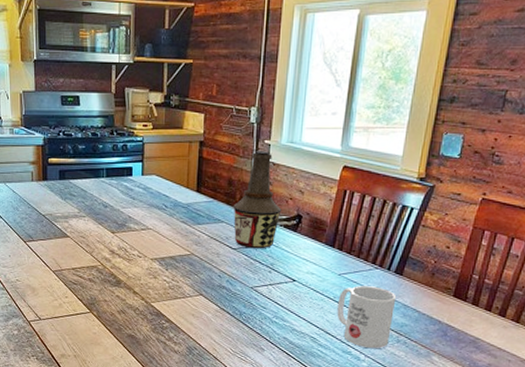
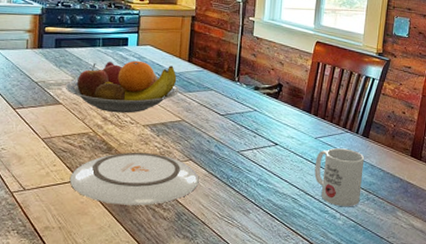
fruit bowl: none [71,191,187,247] -> present [65,60,179,114]
plate: none [82,285,210,339] -> present [70,152,199,205]
bottle: present [233,151,282,249] -> none [221,26,265,115]

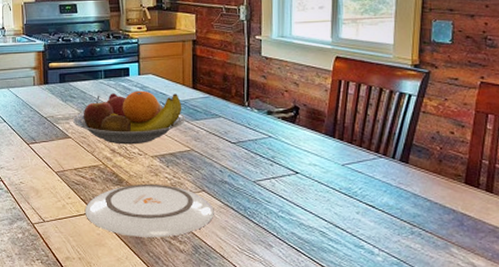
mug: present [314,148,365,207] -> none [344,176,405,242]

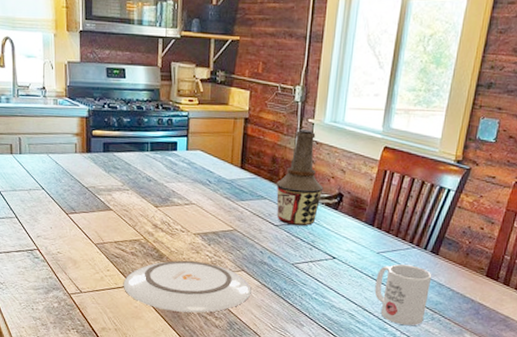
fruit bowl: present [72,90,185,145] -> none [115,166,231,221]
bottle: none [229,46,278,142] -> present [276,129,324,227]
mug: none [344,176,405,242] -> present [374,264,432,326]

